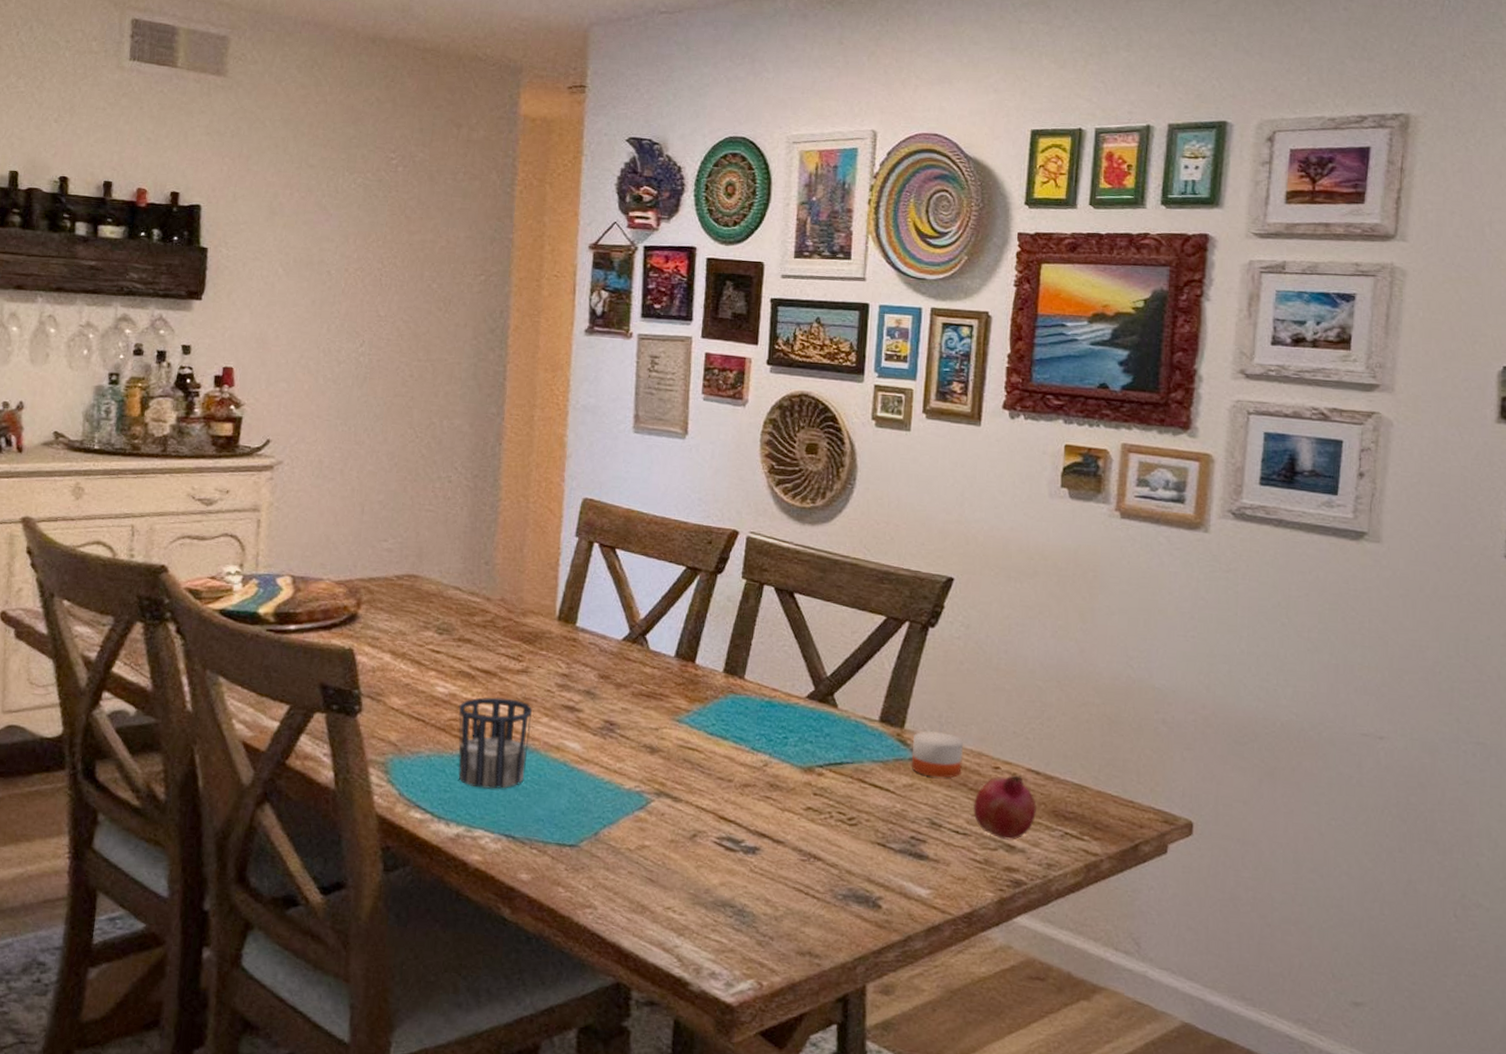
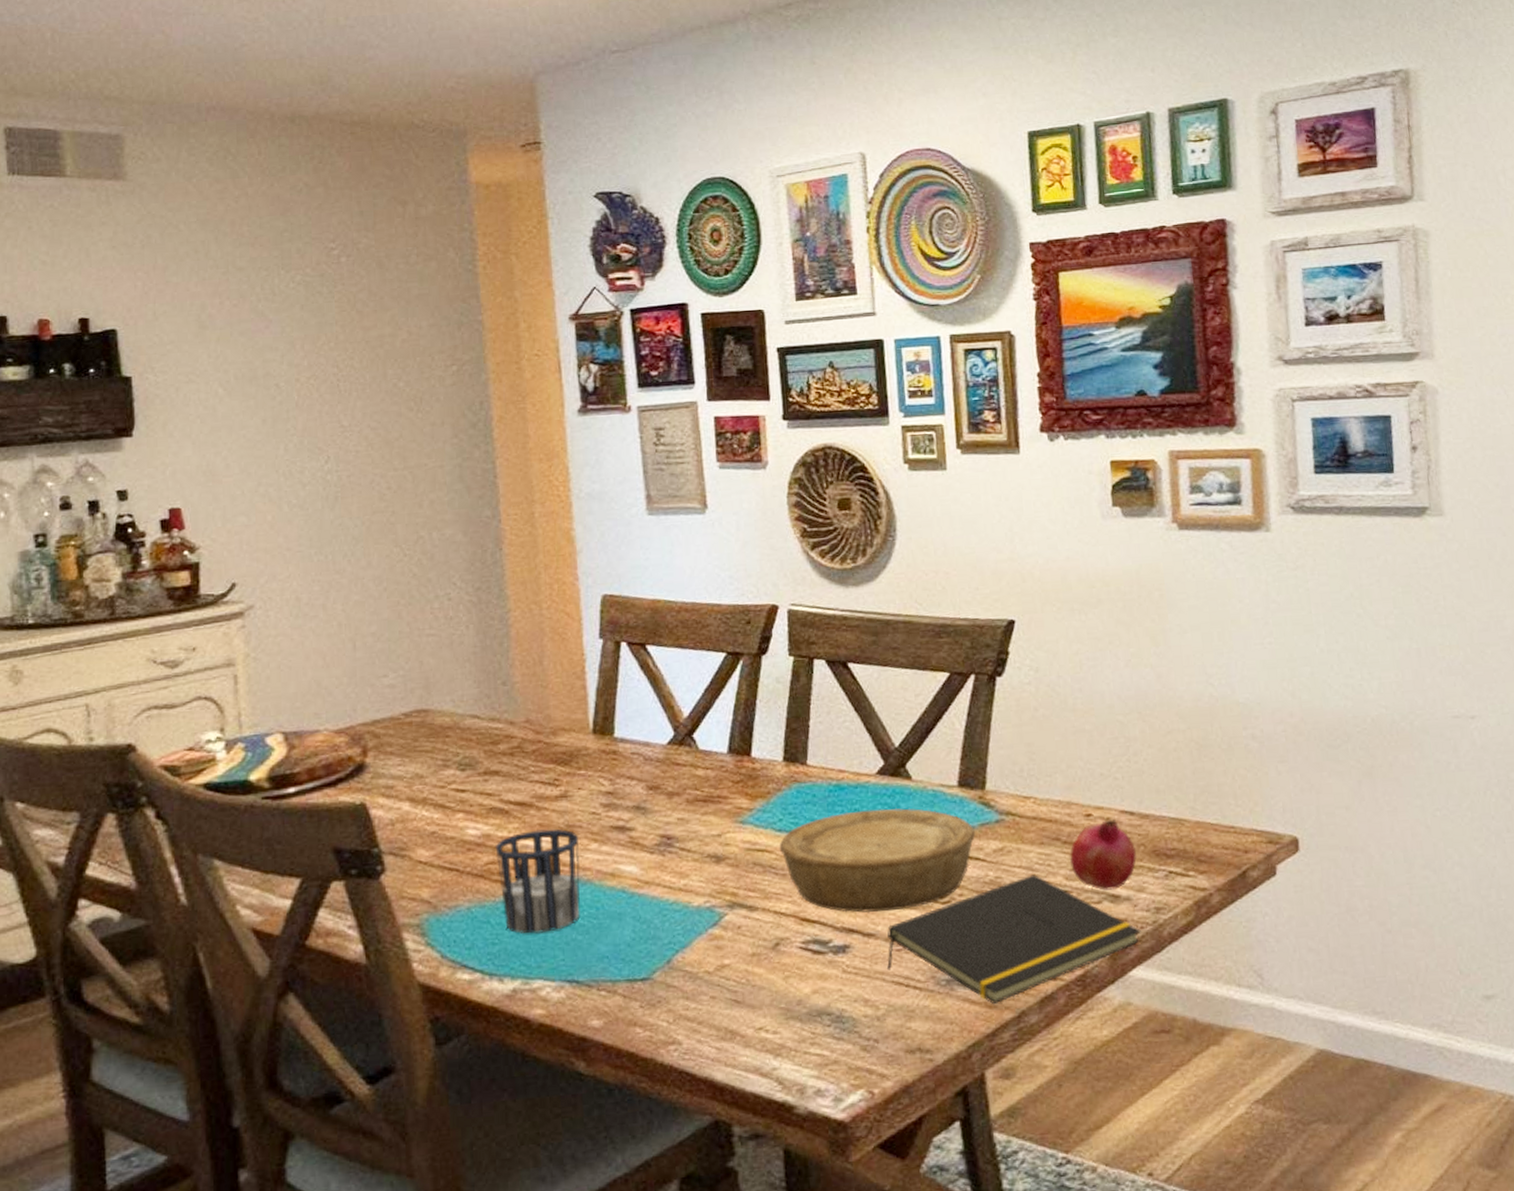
bowl: none [708,728,890,825] -> present [779,808,976,913]
notepad: none [790,813,1030,926] -> present [886,874,1141,1005]
candle: present [911,730,964,778] -> none [997,786,1053,837]

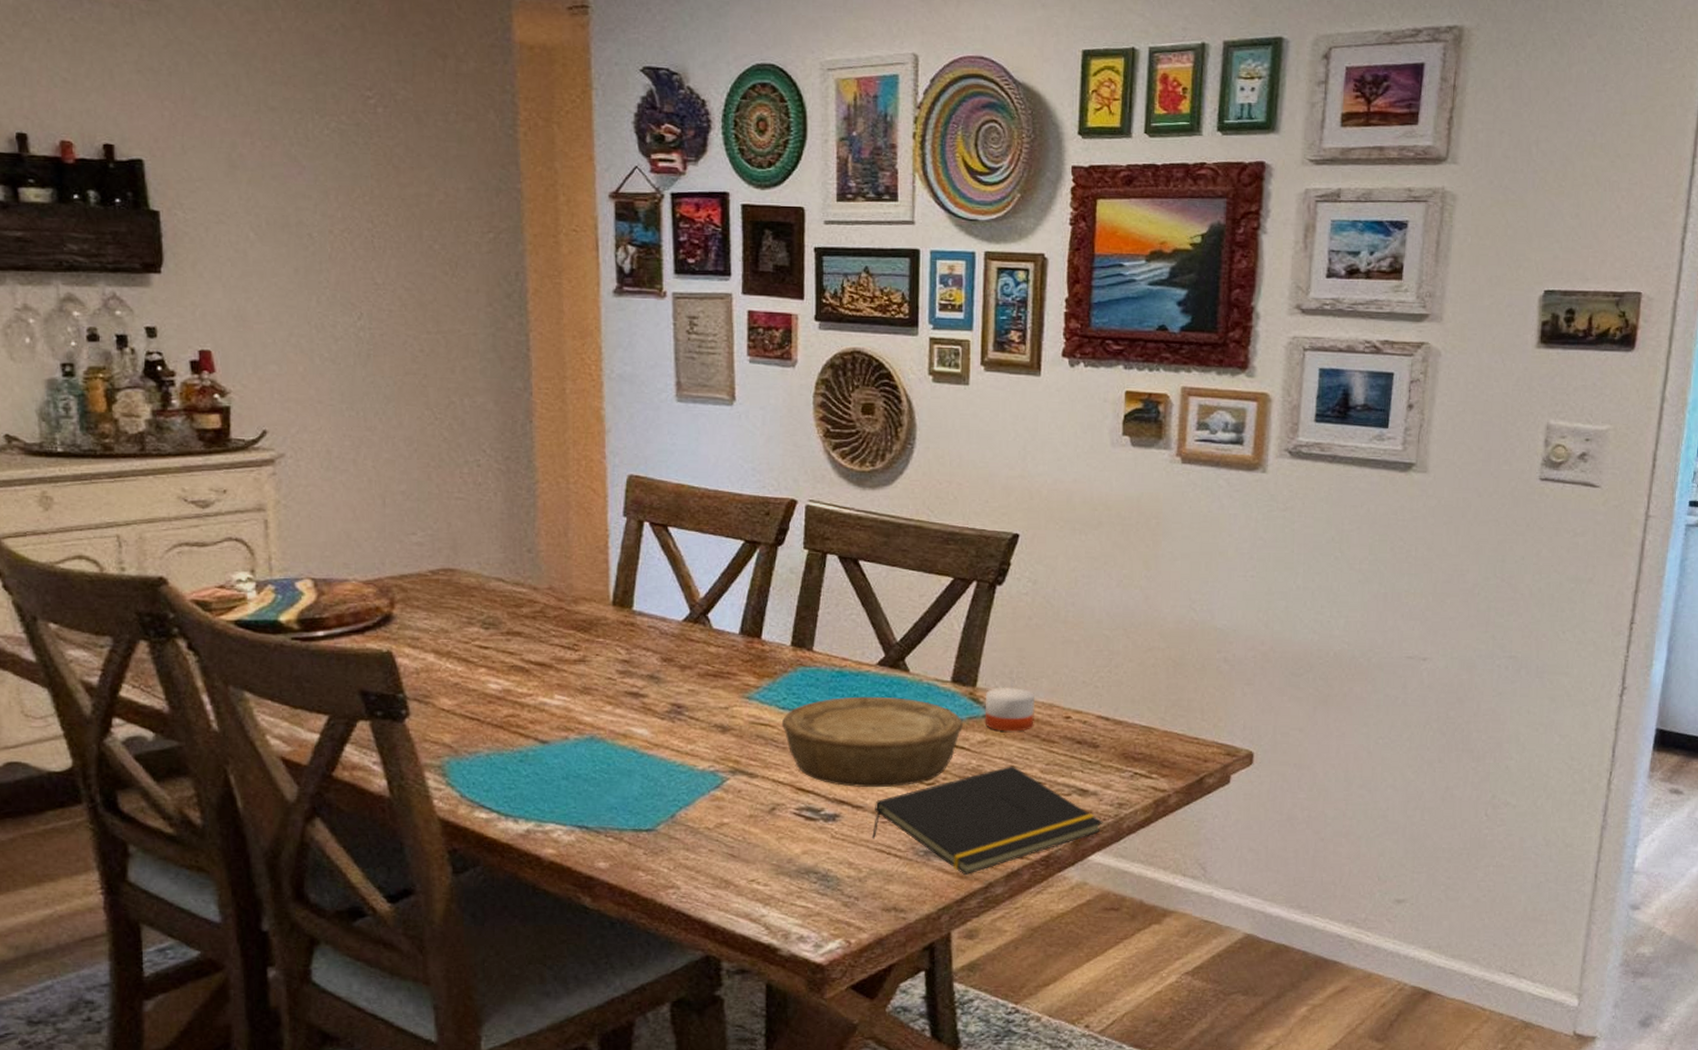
cup: present [495,828,580,934] -> none [515,689,594,782]
candle: none [997,786,1053,837] -> present [984,687,1036,732]
fruit: present [1069,819,1137,890] -> none [1046,723,1107,785]

